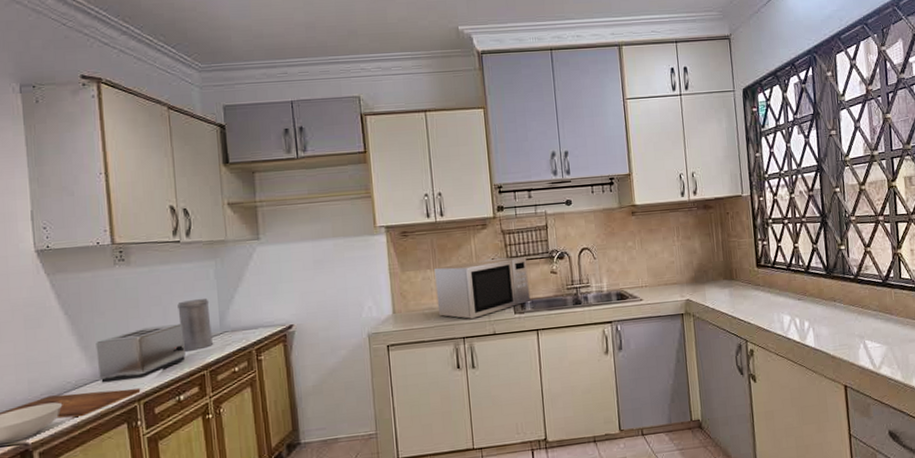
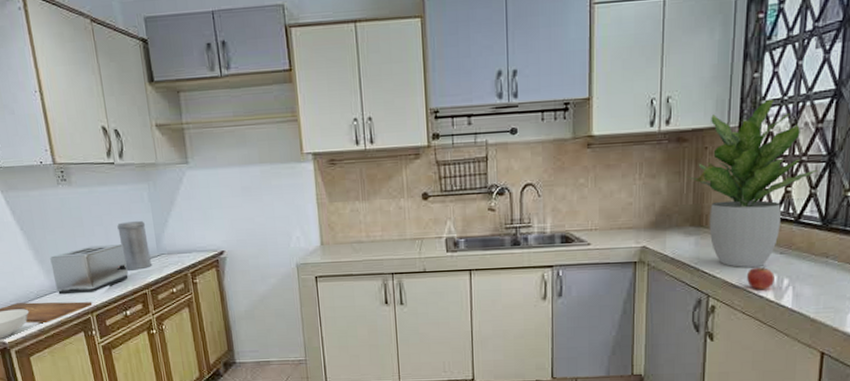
microwave: present [434,257,531,319] -> none [363,191,465,255]
potted plant: none [713,174,816,314] -> present [683,100,819,268]
fruit: none [774,311,798,333] -> present [746,266,775,290]

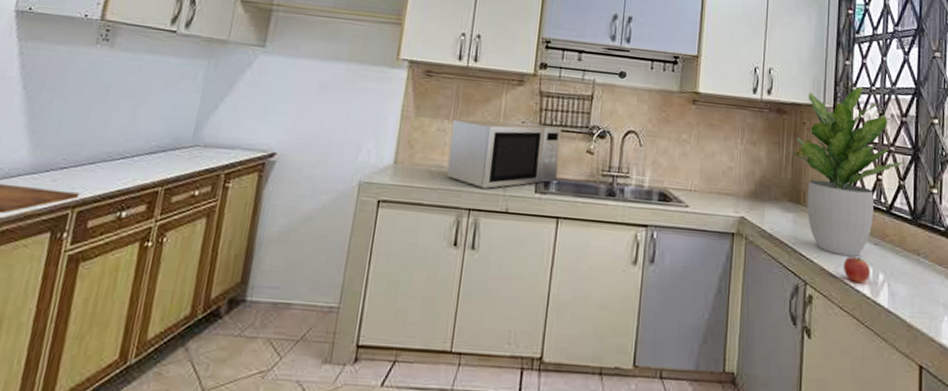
toaster: present [50,244,129,295] -> none [37,122,151,182]
canister: present [117,220,153,271] -> none [142,100,189,161]
microwave: none [363,191,465,255] -> present [446,119,562,189]

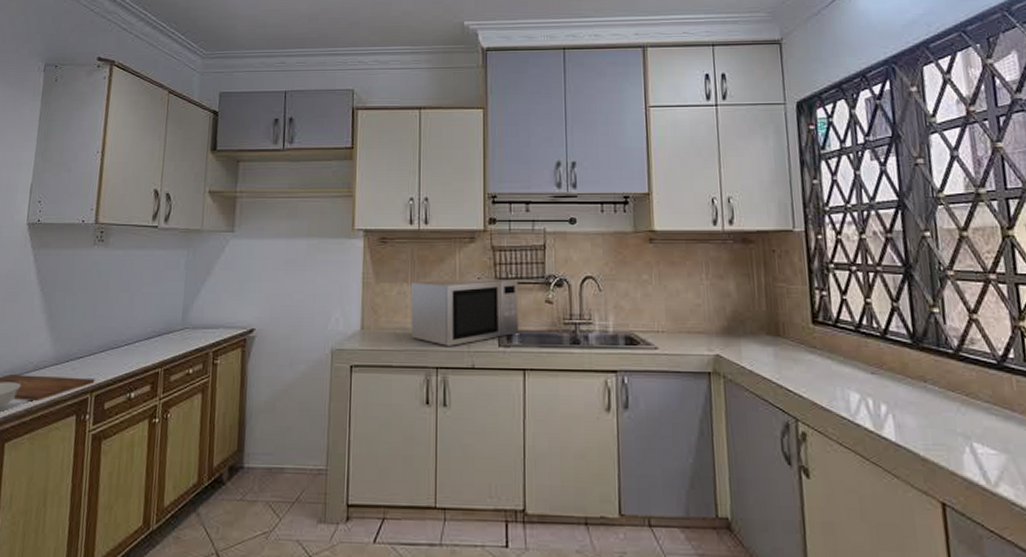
potted plant: present [783,87,906,257] -> none [753,207,897,389]
fruit: present [842,256,870,284] -> none [836,387,870,417]

